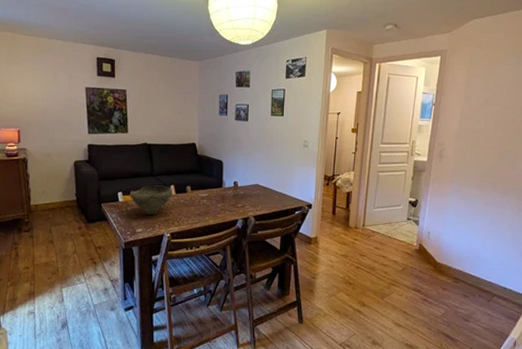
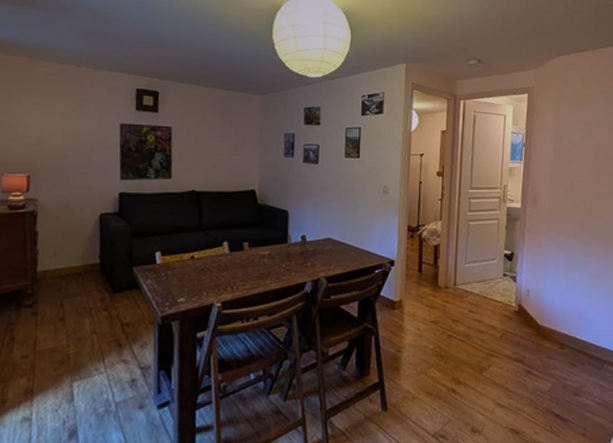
bowl: present [129,185,172,215] -> none [170,242,225,279]

